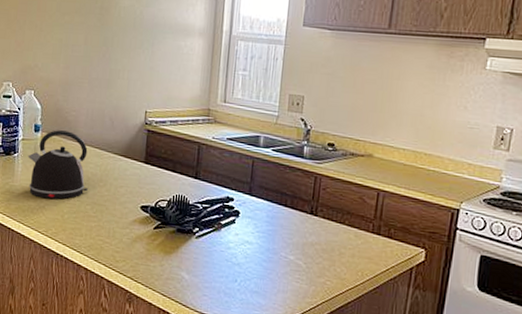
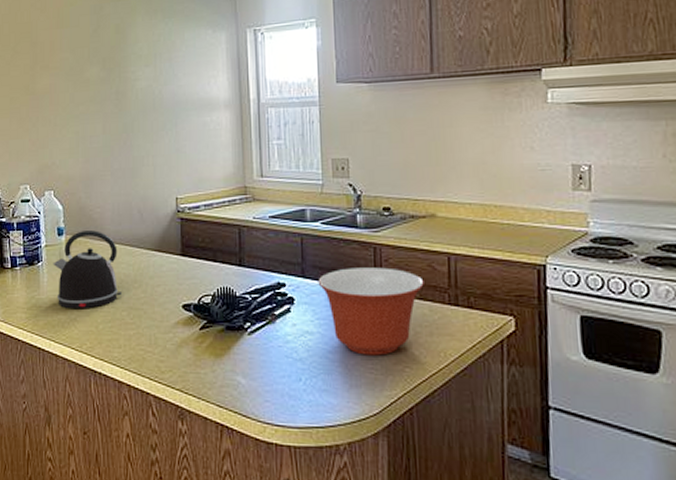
mixing bowl: none [262,191,354,269] -> present [318,267,424,356]

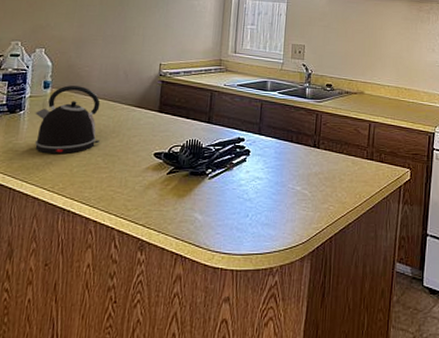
mixing bowl: present [318,267,424,356] -> none [270,128,350,197]

